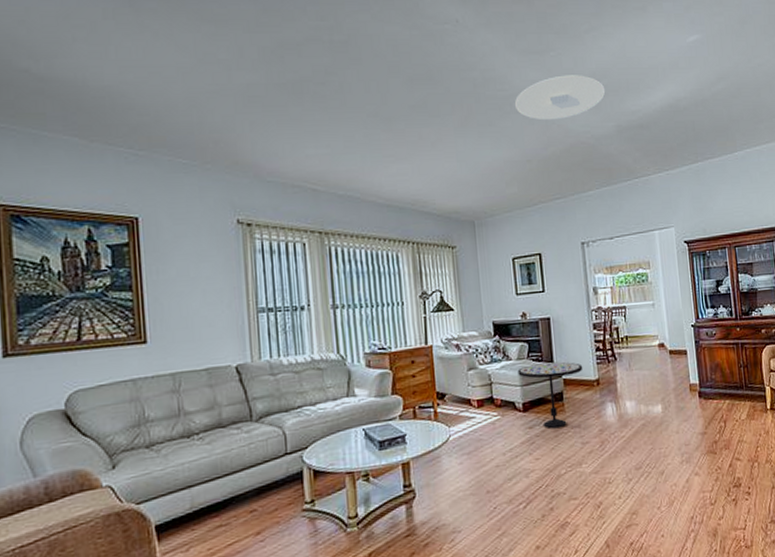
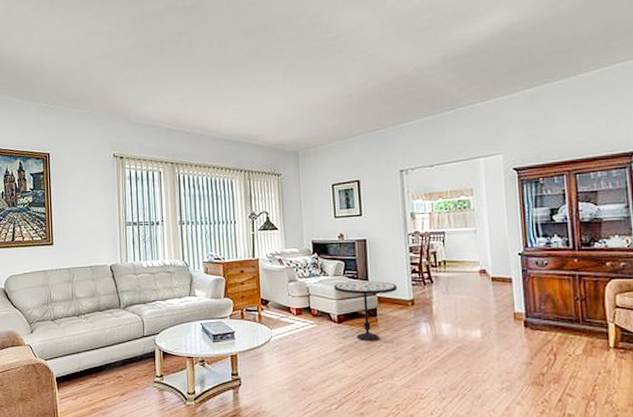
ceiling light: present [514,75,606,121] -> none [338,11,431,58]

